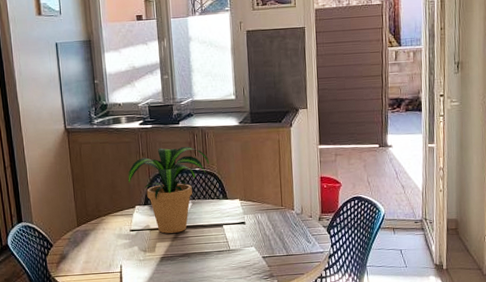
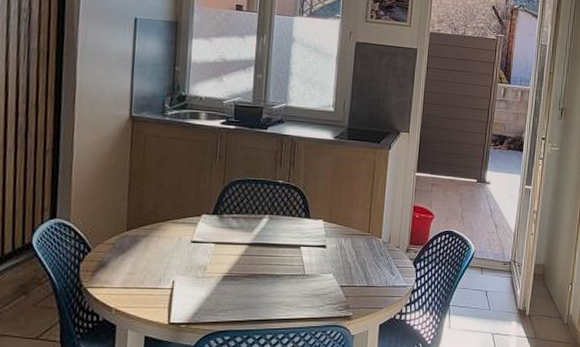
potted plant: present [127,146,209,234] -> none [197,152,295,250]

